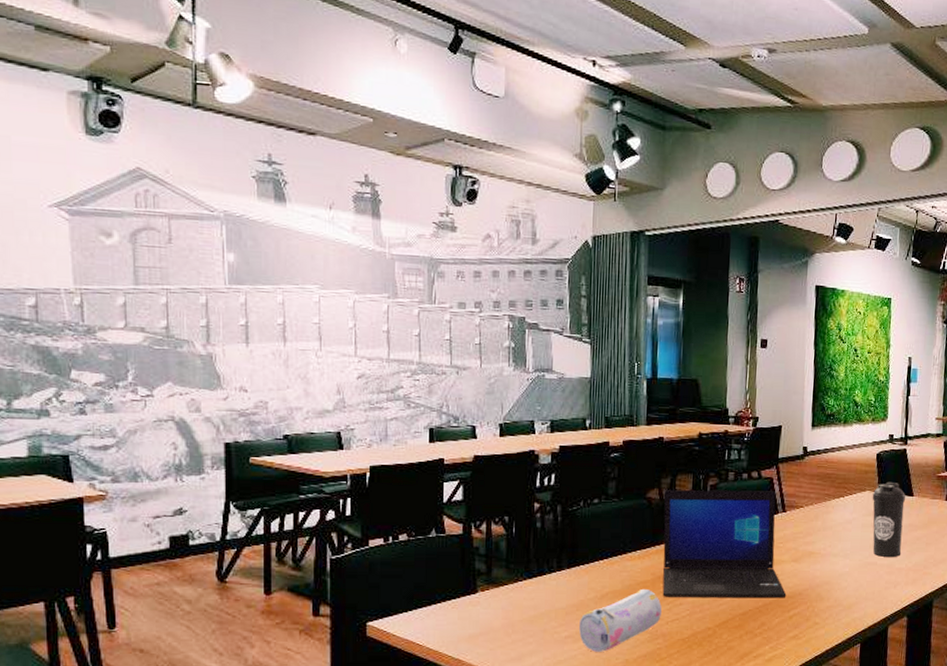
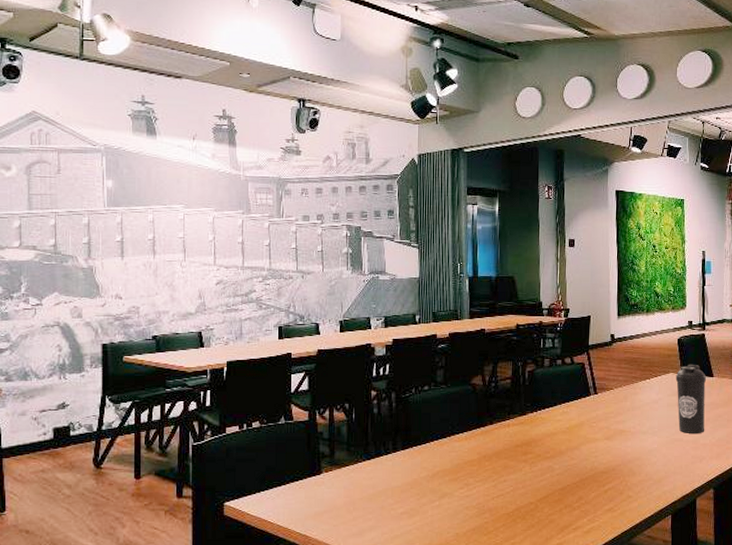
pencil case: present [579,590,662,652] -> none [414,468,488,527]
laptop: present [662,490,787,598] -> none [487,375,601,475]

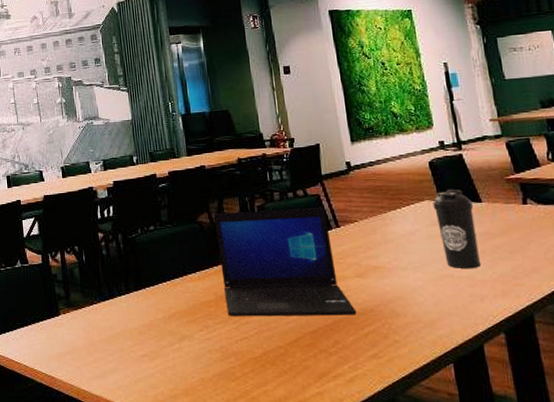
laptop: none [487,375,601,475] -> present [214,207,357,316]

